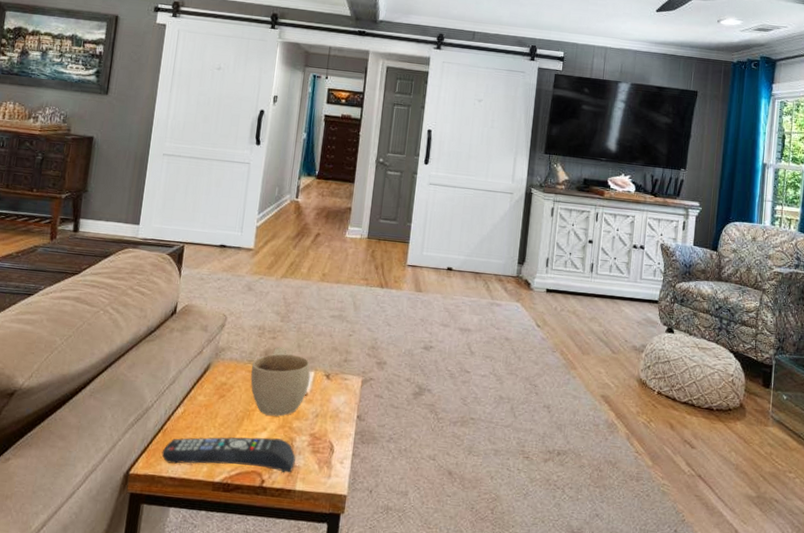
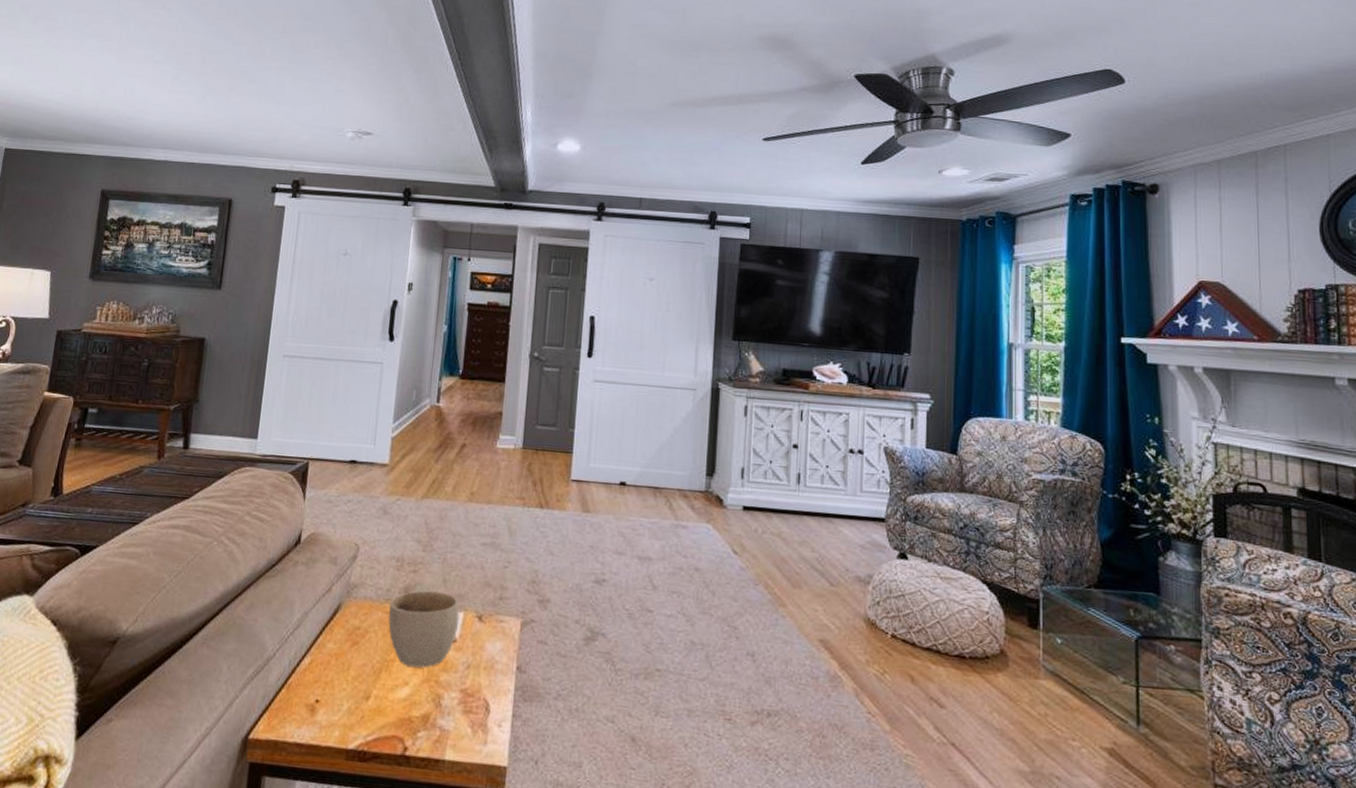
remote control: present [161,437,296,473] -> none [285,693,444,738]

